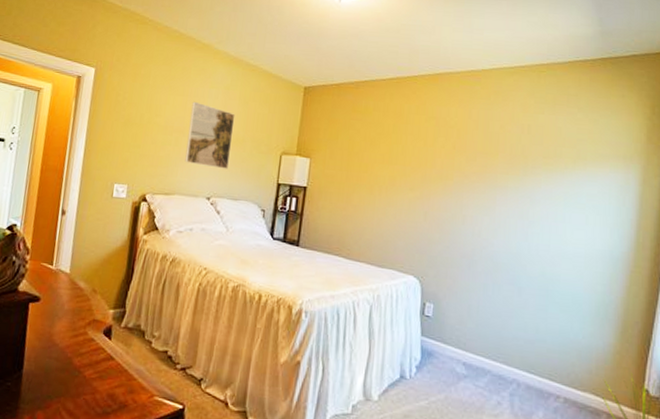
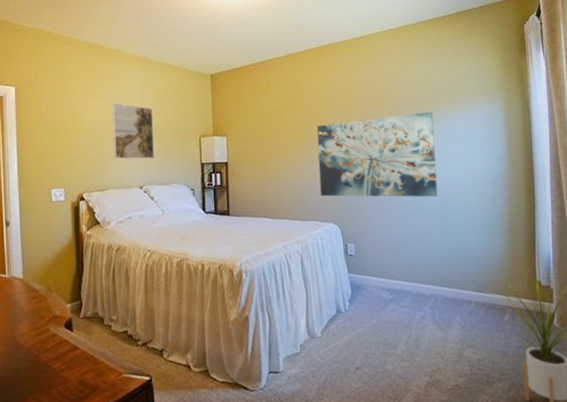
wall art: none [404,163,552,269] -> present [317,111,438,197]

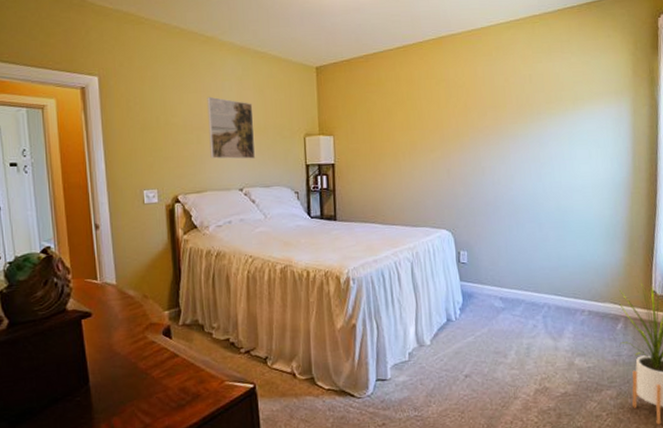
wall art: present [317,111,438,197] -> none [431,112,557,204]

